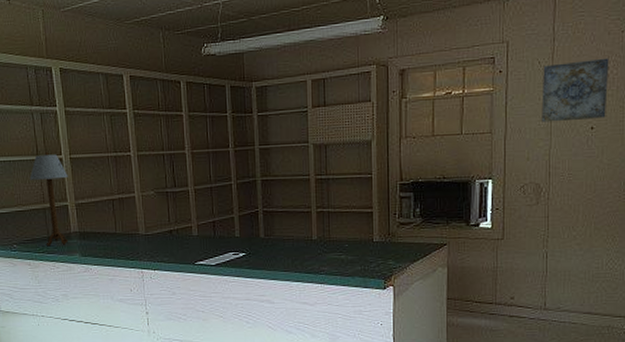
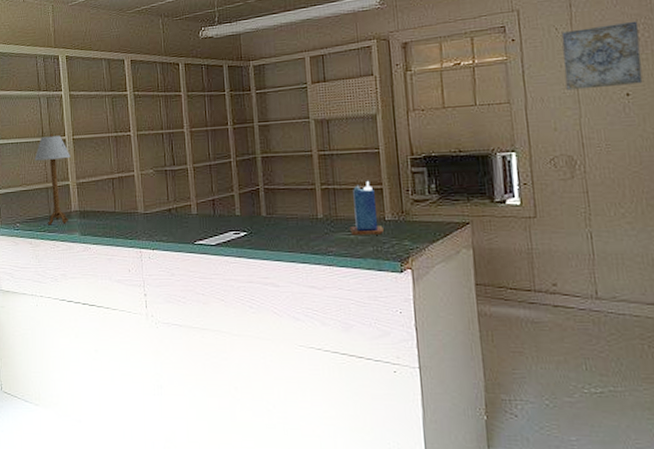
candle: none [341,204,371,256] -> present [350,180,384,235]

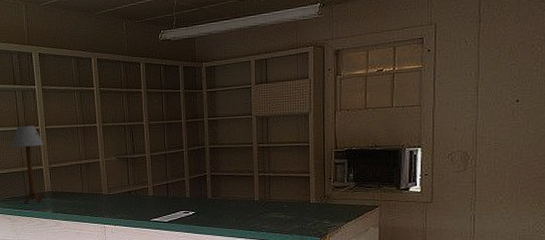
candle: present [350,180,384,235] -> none [281,169,308,215]
wall art: present [561,21,643,91] -> none [468,36,534,96]

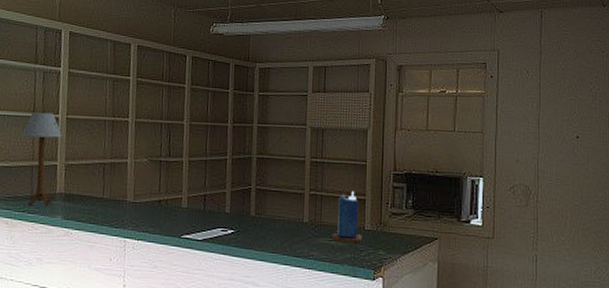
candle: none [281,169,308,215] -> present [332,190,362,243]

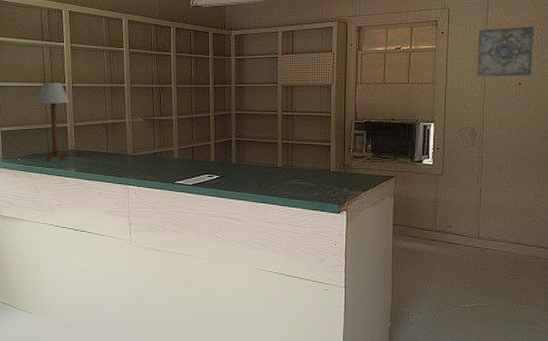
candle: present [332,190,362,243] -> none [302,138,328,183]
wall art: none [530,74,592,129] -> present [477,26,535,77]

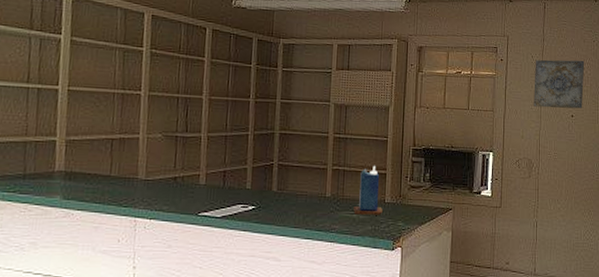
table lamp: present [36,80,69,162] -> none [12,80,62,186]
candle: none [302,138,328,183] -> present [353,165,383,215]

